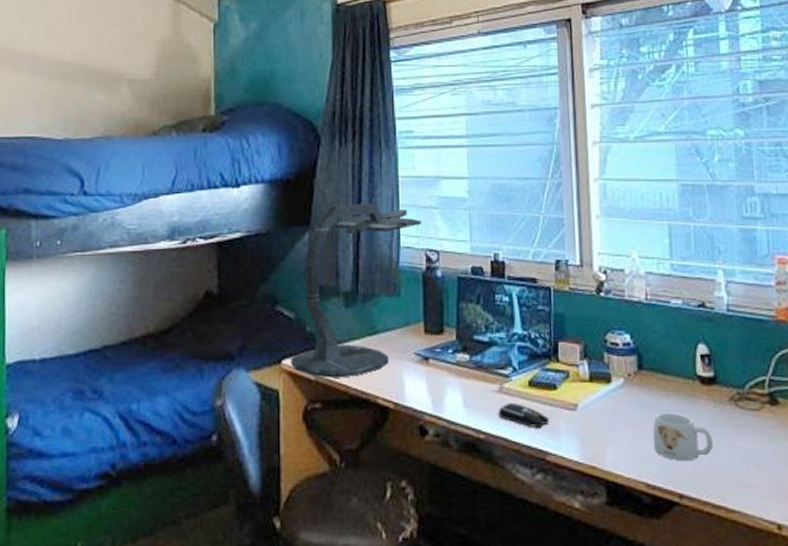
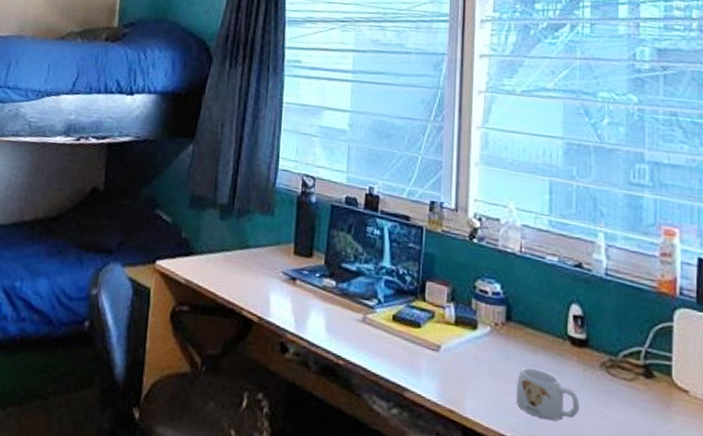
desk lamp: present [291,204,421,378] -> none [164,122,301,286]
computer mouse: present [499,402,549,428] -> none [360,333,410,364]

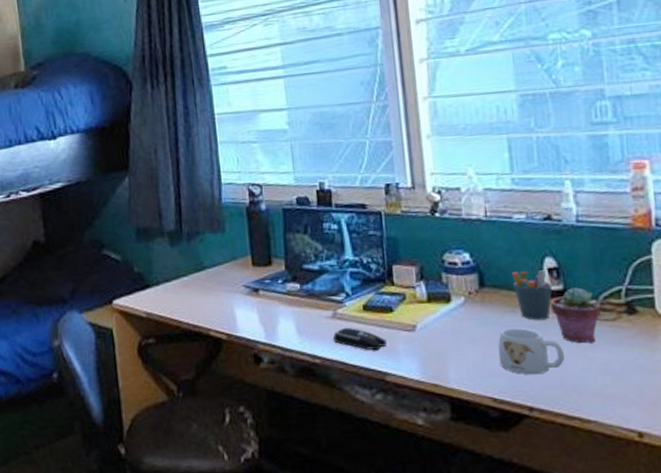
computer mouse: none [360,333,410,364] -> present [333,327,387,351]
pen holder: none [538,312,576,366] -> present [511,270,553,320]
potted succulent: none [571,339,620,400] -> present [550,287,602,344]

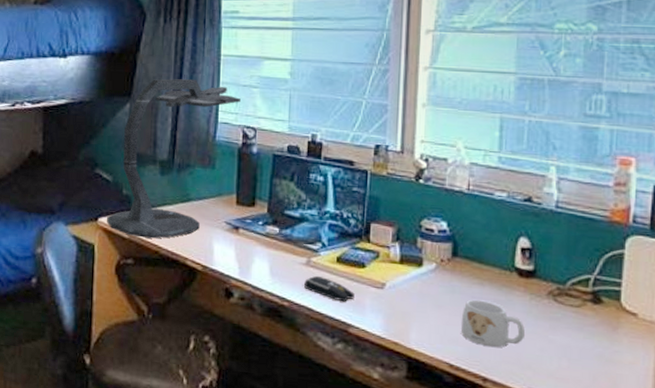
desk lamp: none [121,143,241,315] -> present [107,79,240,239]
pen holder: present [511,270,553,320] -> none [485,246,523,297]
potted succulent: present [550,287,602,344] -> none [518,270,568,326]

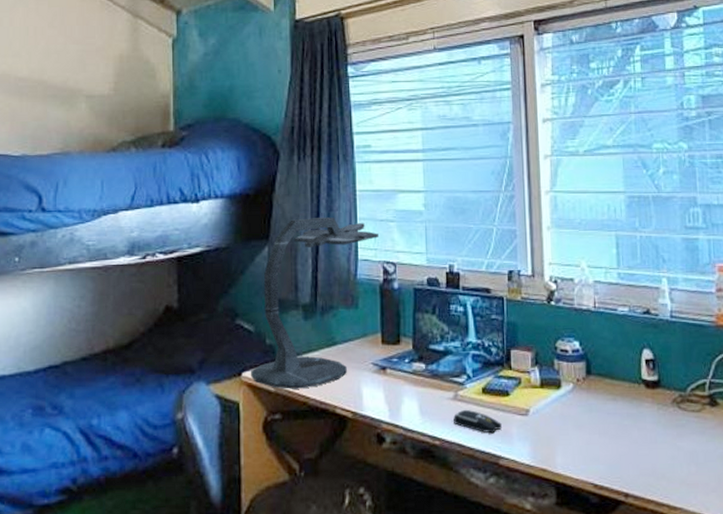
mug: present [460,299,525,348] -> none [600,415,657,462]

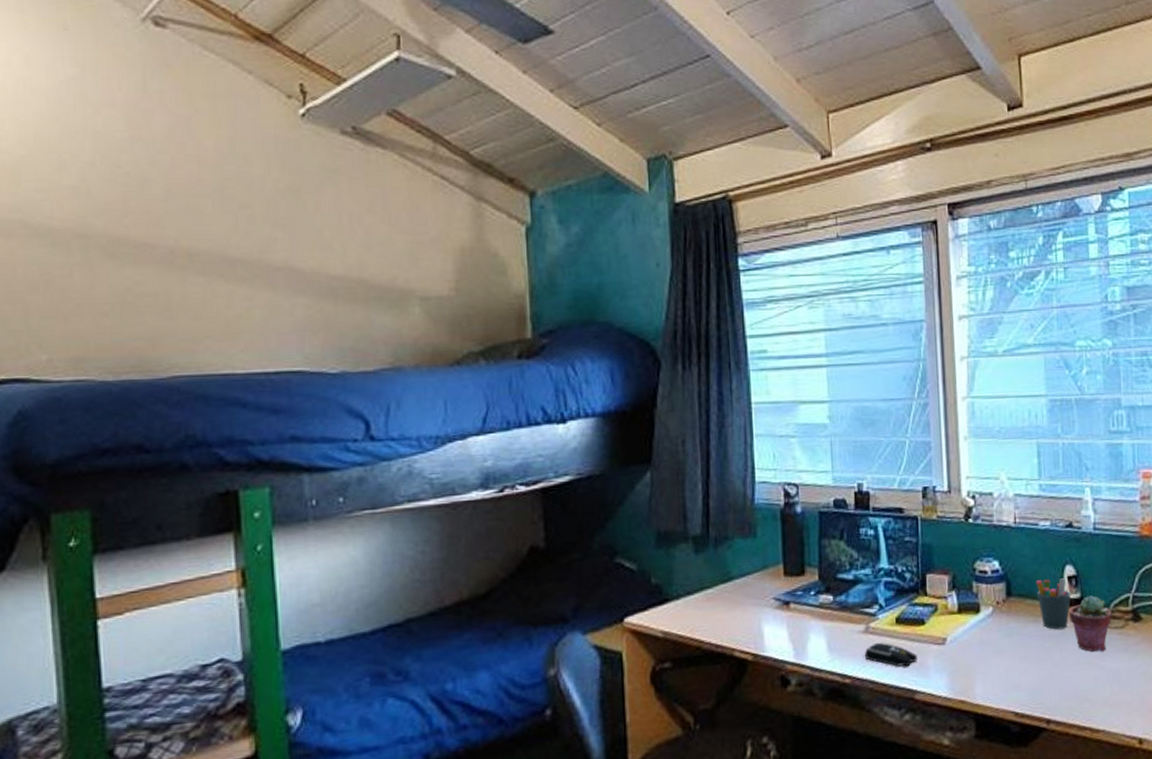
desk lamp: present [251,217,379,389] -> none [635,435,778,634]
pen holder: none [614,361,649,409] -> present [1036,578,1071,630]
potted succulent: none [646,379,689,433] -> present [1068,596,1112,652]

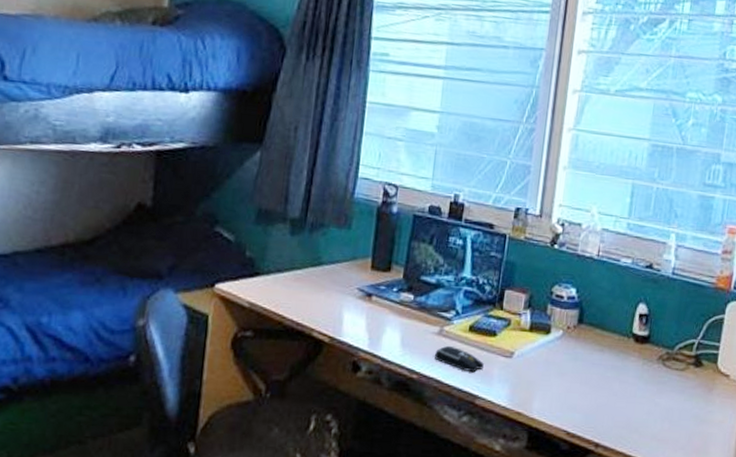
pen holder: present [1036,578,1071,630] -> none [607,313,640,362]
potted succulent: present [1068,596,1112,652] -> none [633,335,675,389]

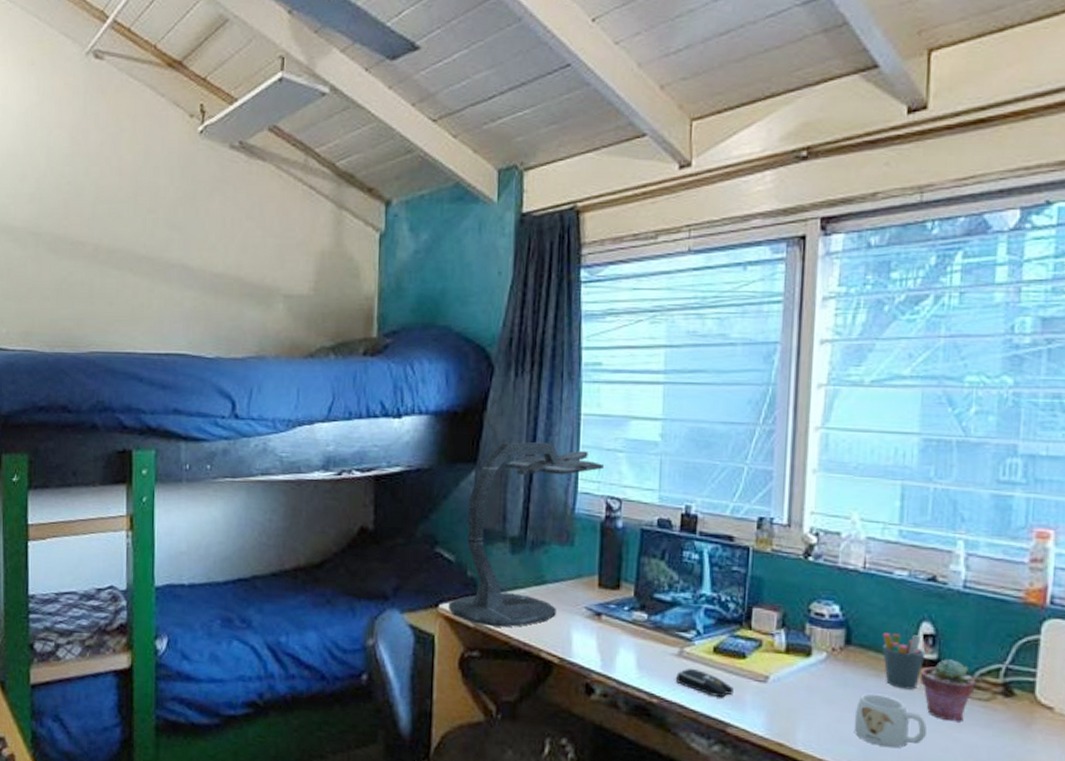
desk lamp: none [225,125,384,308] -> present [449,442,604,628]
mug: none [579,366,636,413] -> present [853,693,926,748]
pen holder: none [607,313,640,362] -> present [882,633,926,690]
potted succulent: none [633,335,675,389] -> present [919,659,976,722]

